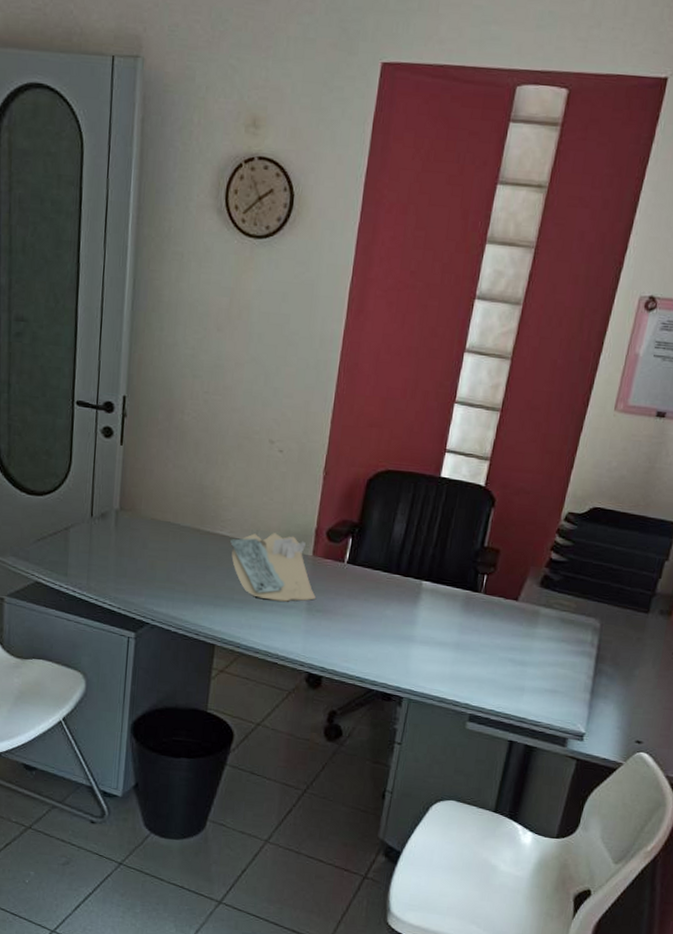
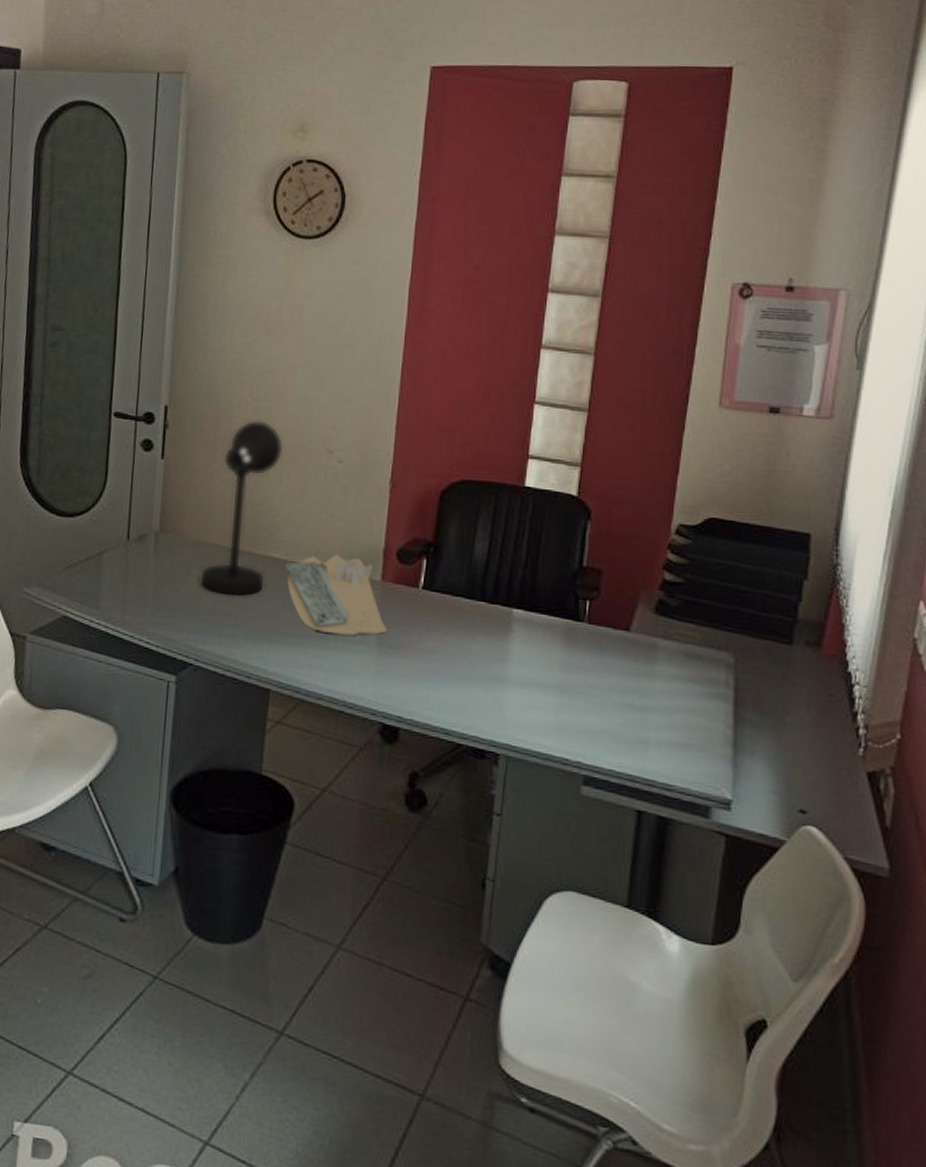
desk lamp: none [154,410,231,568] -> present [199,419,284,598]

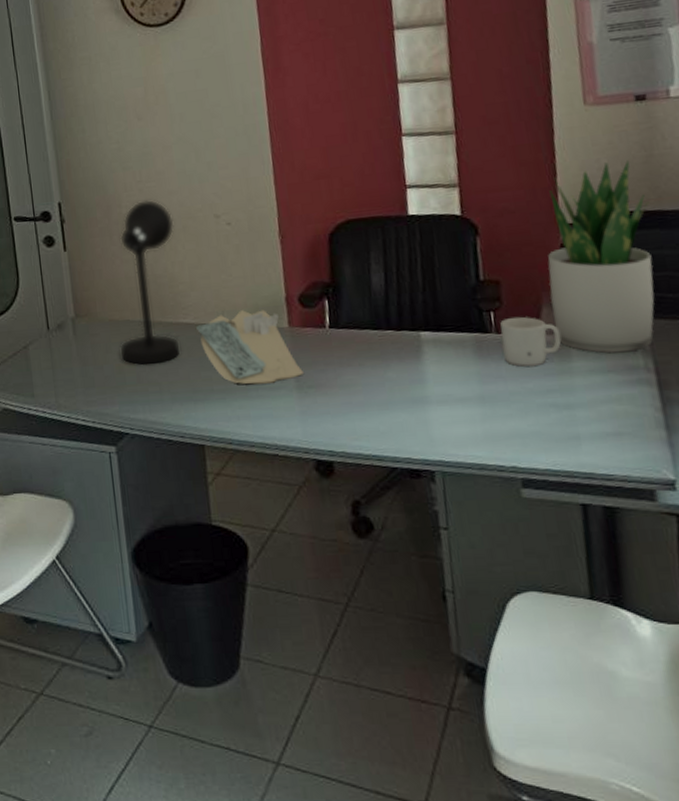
mug: none [591,609,651,664] -> present [500,316,562,368]
planter: none [648,469,762,665] -> present [547,160,655,354]

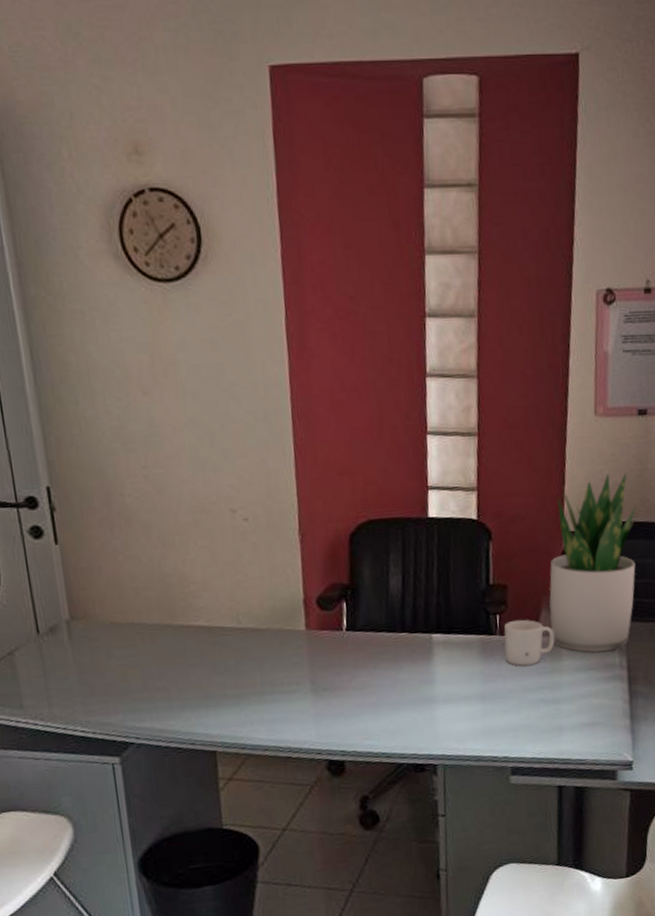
desk lamp: present [119,199,182,367] -> none [122,488,193,672]
papers: present [195,309,305,385] -> none [207,612,320,689]

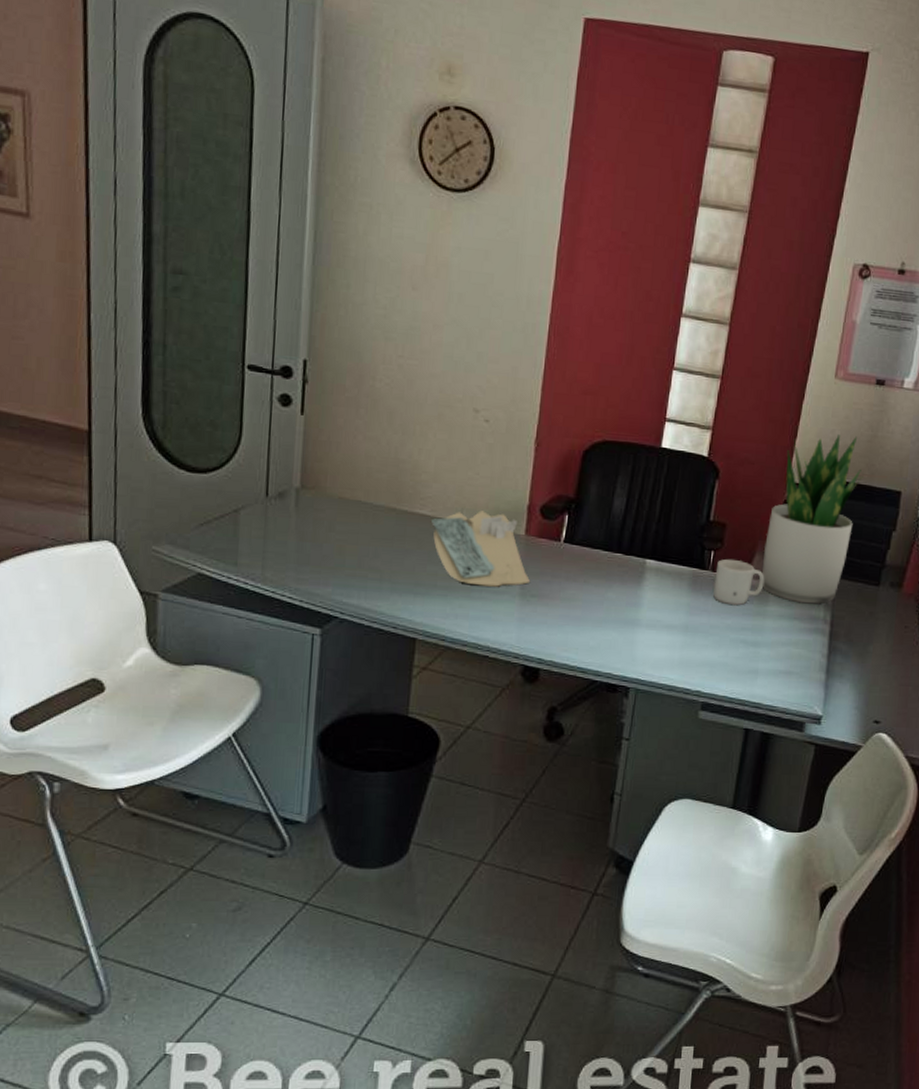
papers: none [207,612,320,689] -> present [430,511,531,587]

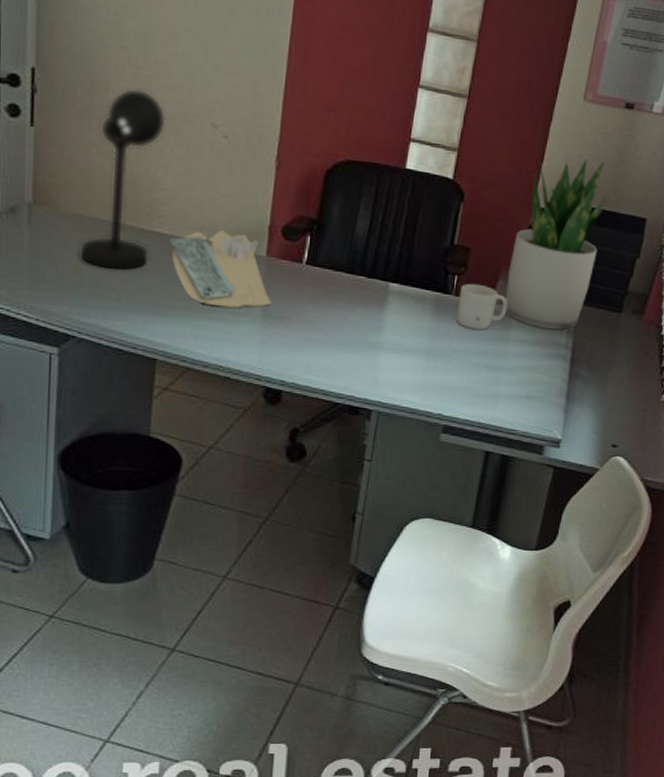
desk lamp: none [343,376,430,553] -> present [78,88,166,272]

